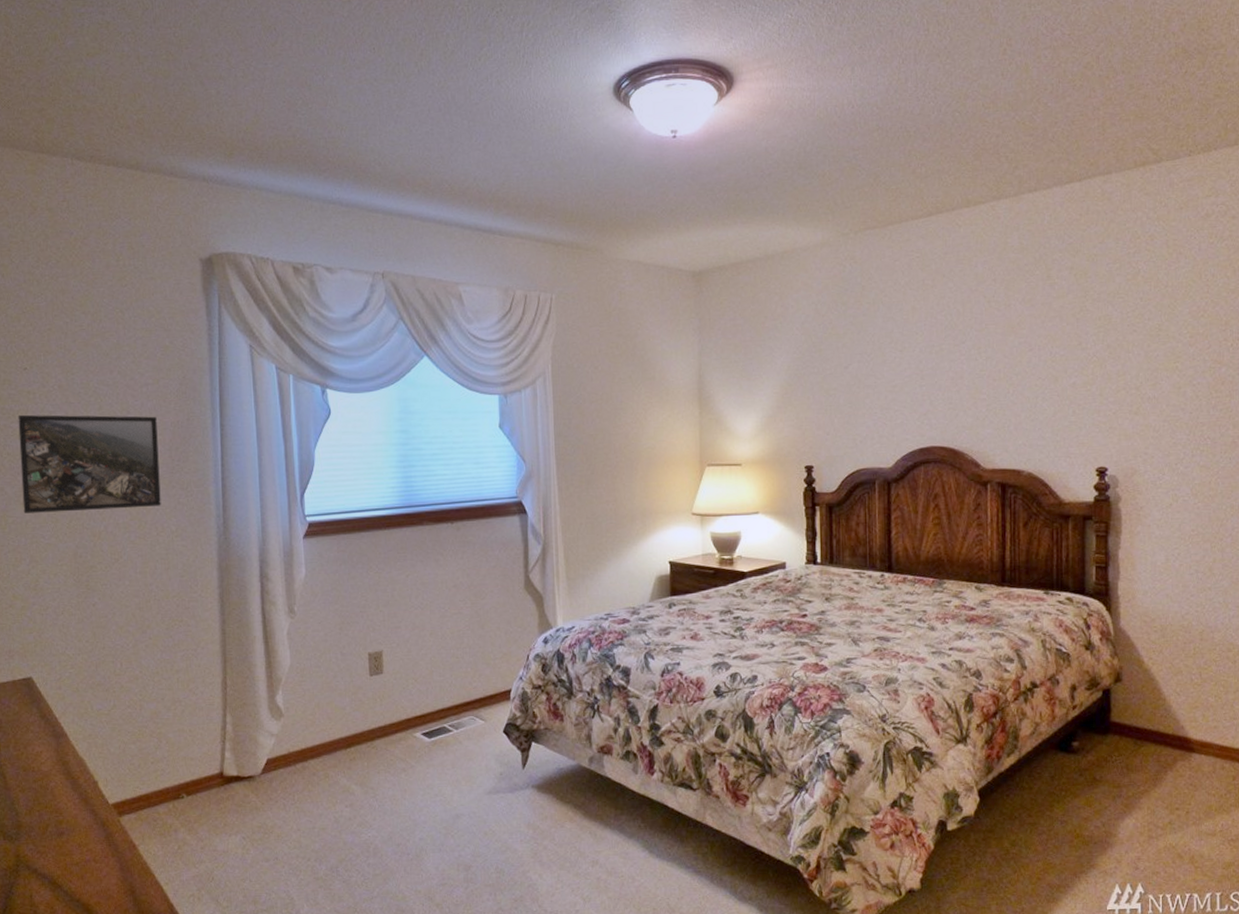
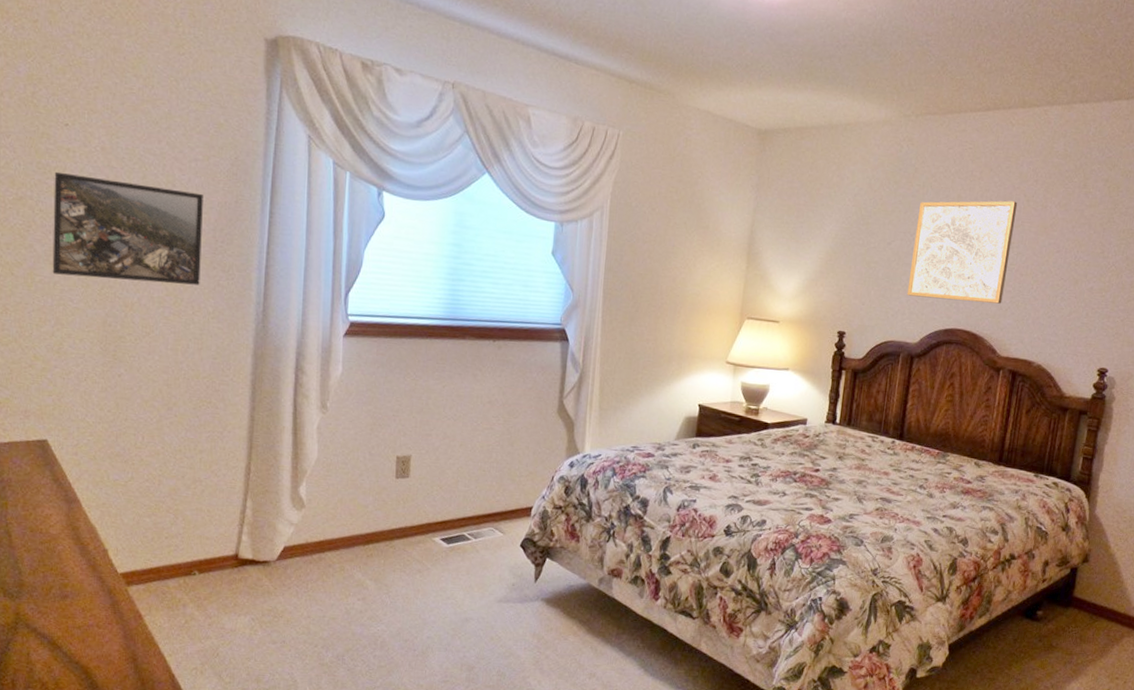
wall art: none [872,304,978,419] -> present [906,201,1018,304]

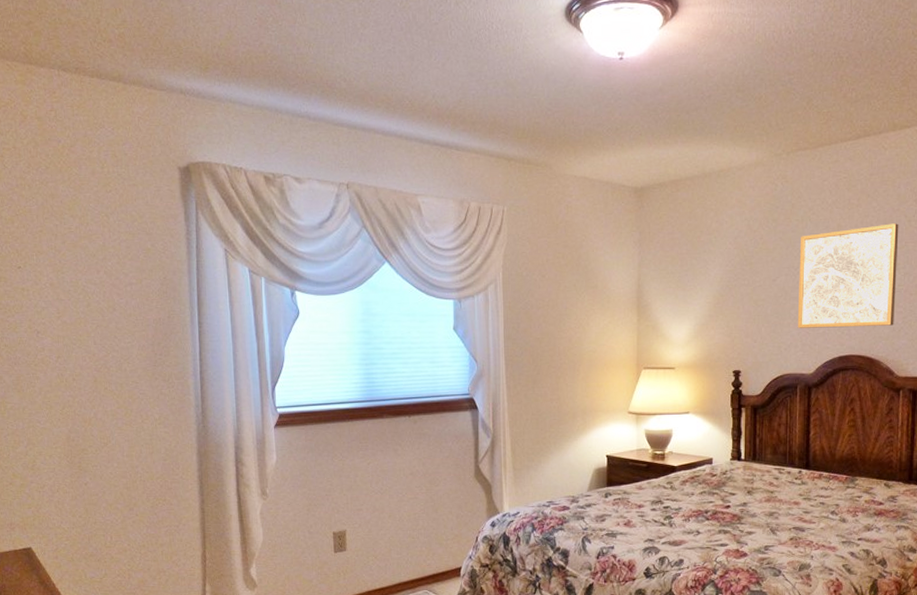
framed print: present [52,171,203,285] -> none [13,309,145,400]

